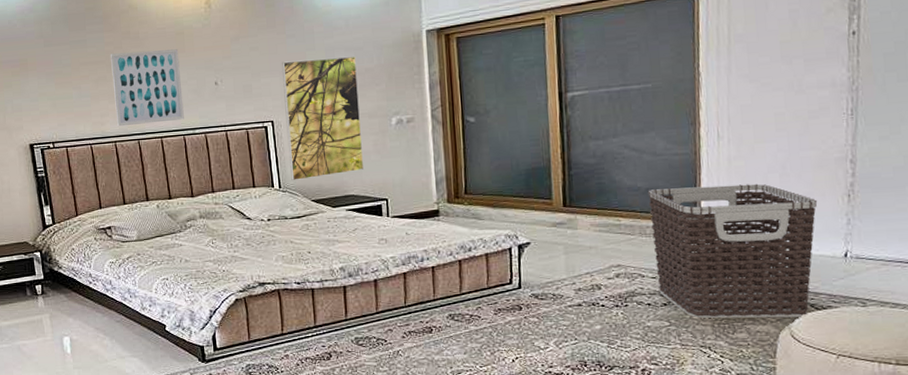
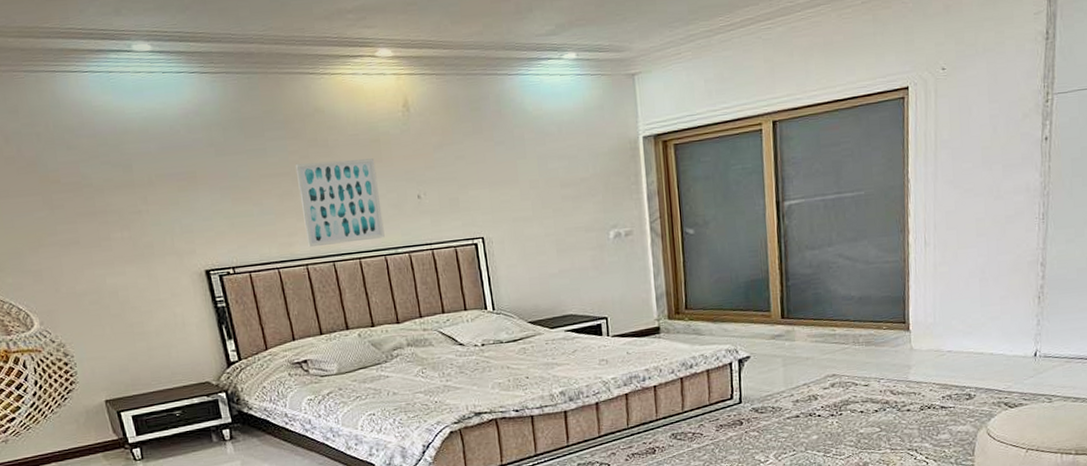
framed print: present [282,57,365,180] -> none [491,165,583,301]
clothes hamper: present [647,183,818,319] -> none [860,289,1012,423]

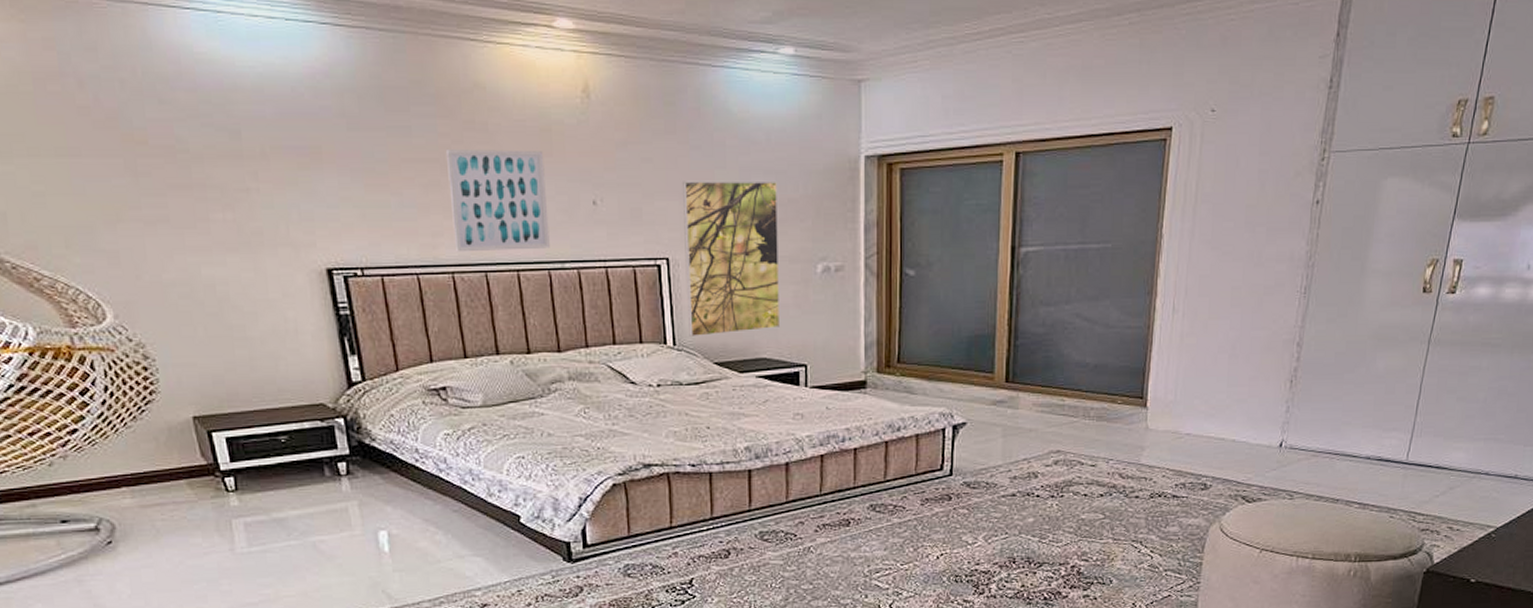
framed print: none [491,165,583,301] -> present [683,181,781,336]

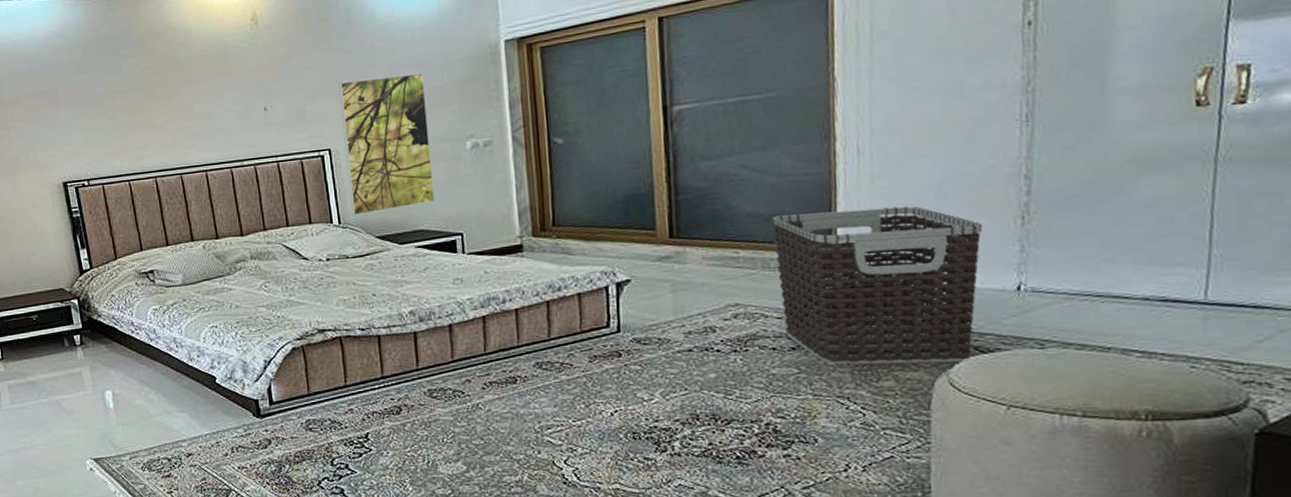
wall art: present [445,150,550,252] -> none [147,72,231,161]
clothes hamper: none [1095,364,1262,511] -> present [771,206,983,365]

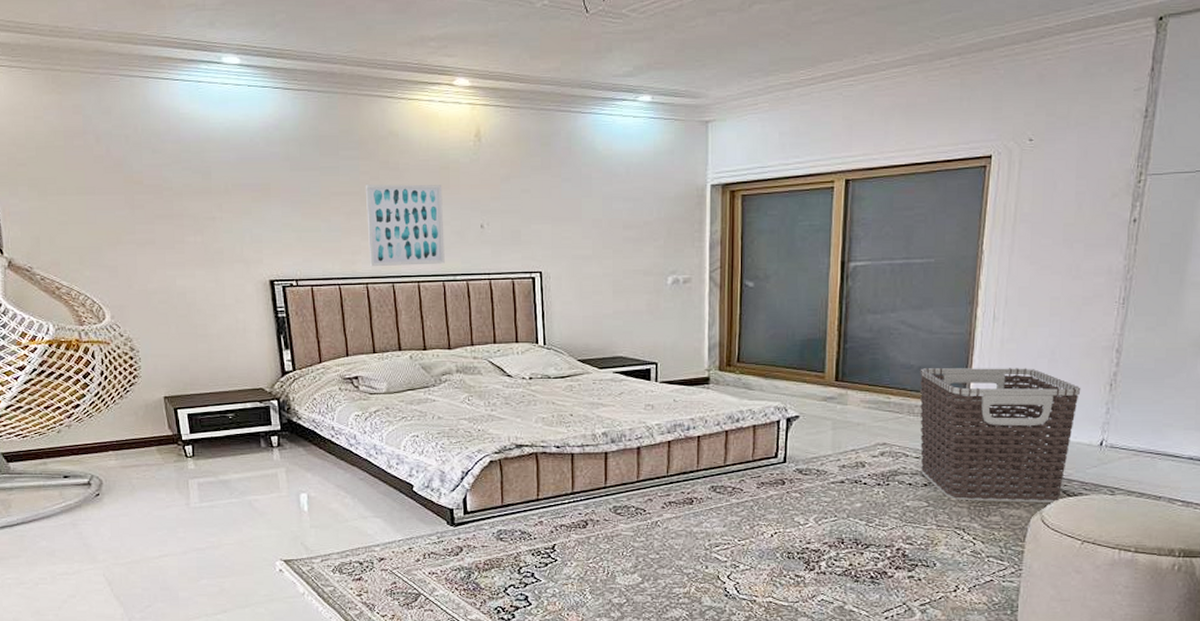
wall art: none [147,72,231,161] -> present [365,184,445,267]
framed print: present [339,73,436,215] -> none [555,207,635,337]

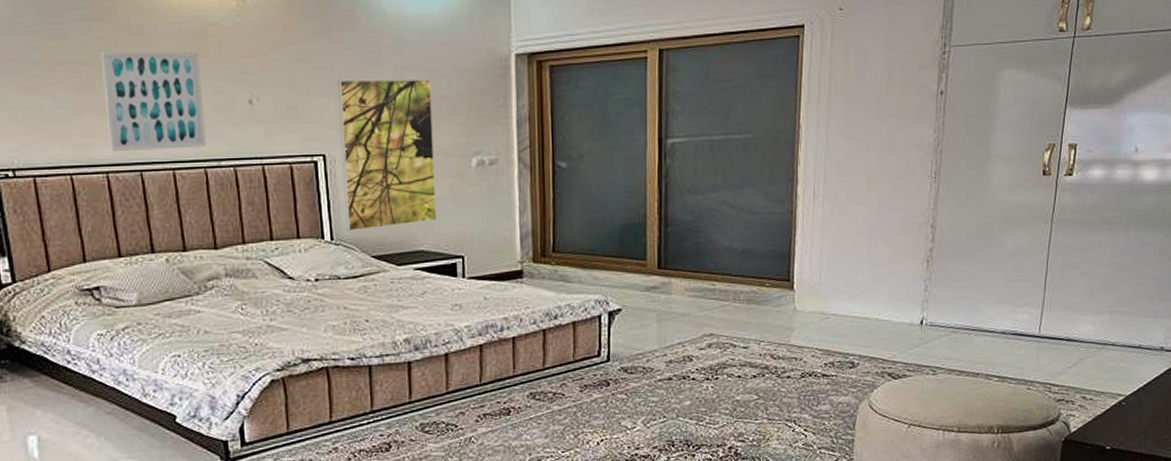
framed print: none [555,207,635,337] -> present [338,79,437,231]
clothes hamper: present [919,367,1081,503] -> none [743,247,900,391]

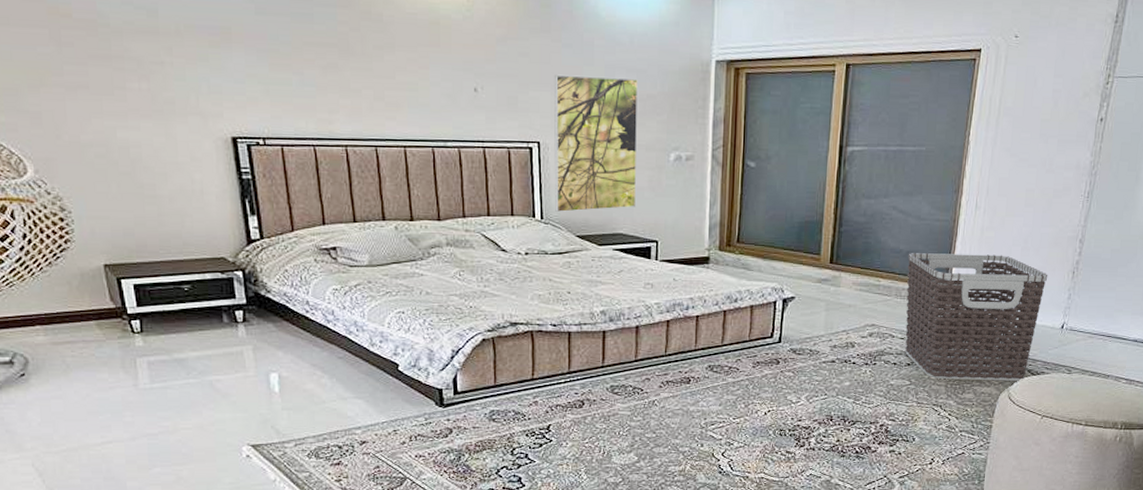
wall art: present [100,51,206,152] -> none [343,36,434,129]
clothes hamper: none [743,247,900,391] -> present [905,252,1048,381]

